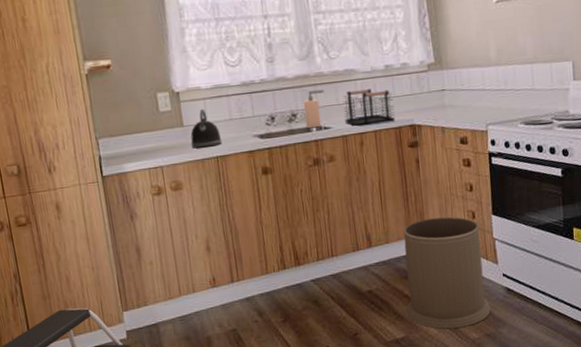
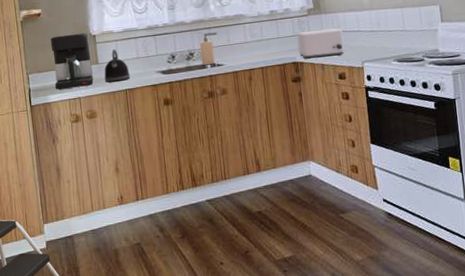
coffee maker: none [123,89,178,157] -> present [50,32,94,90]
dish rack: present [343,88,396,127] -> none [234,30,280,64]
trash can: present [403,217,491,329] -> none [288,145,373,250]
toaster: none [415,86,468,121] -> present [297,28,345,59]

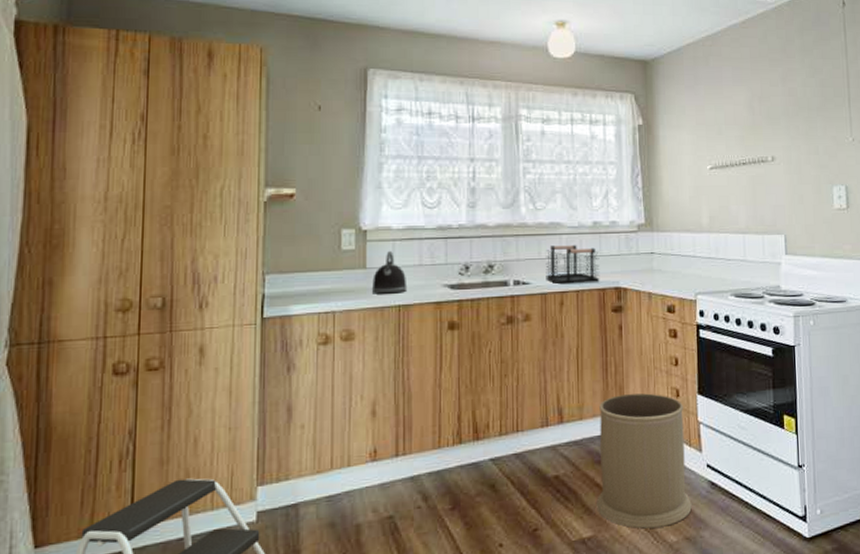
coffee maker: present [50,32,94,90] -> none [300,225,357,298]
soap dispenser: present [200,32,217,66] -> none [502,241,526,283]
dish rack: none [234,30,280,64] -> present [545,244,600,285]
trash can: none [288,145,373,250] -> present [596,393,692,529]
toaster: present [297,28,345,59] -> none [623,250,677,285]

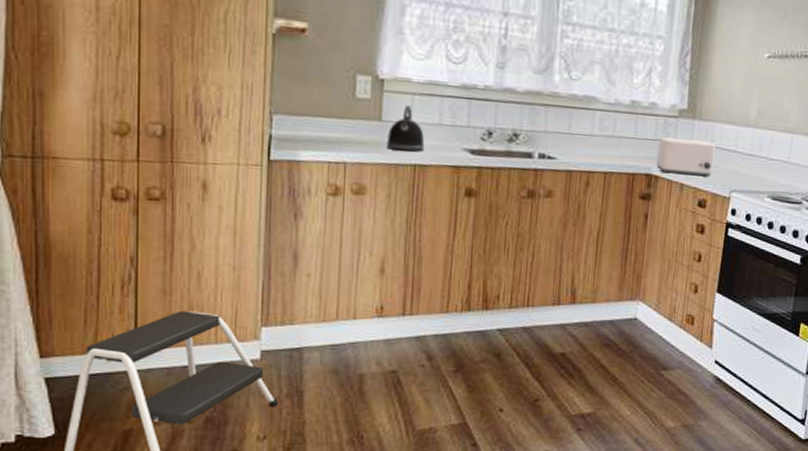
dish rack: present [545,244,600,285] -> none [573,121,634,167]
trash can: present [596,393,692,529] -> none [599,283,700,413]
toaster: none [623,250,677,285] -> present [656,137,716,177]

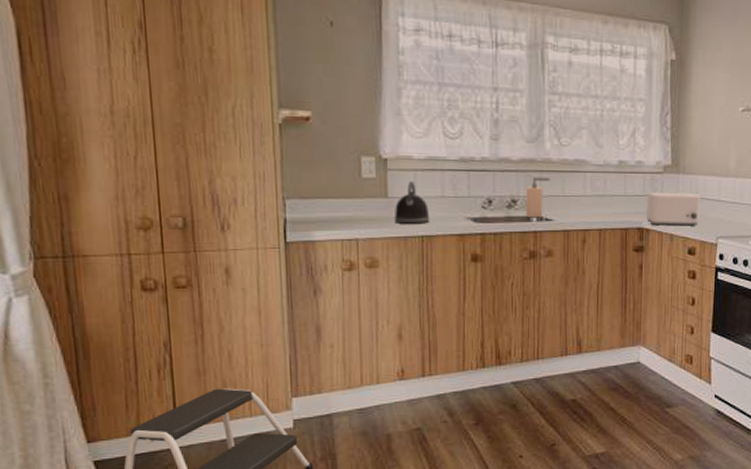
soap dispenser: none [527,111,556,156] -> present [525,177,550,218]

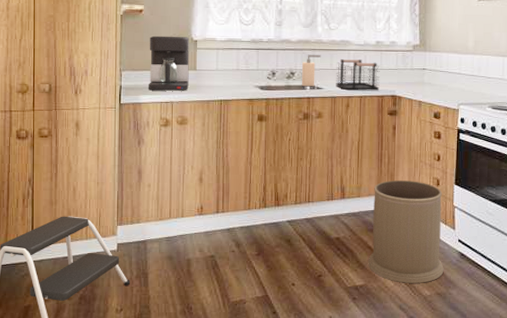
coffee maker: none [321,152,379,225] -> present [147,35,189,91]
kettle: present [393,180,430,224] -> none [200,57,228,91]
dish rack: none [569,182,624,223] -> present [336,59,380,91]
trash can: none [610,329,698,448] -> present [368,180,444,283]
toaster: present [646,193,701,226] -> none [399,67,444,95]

